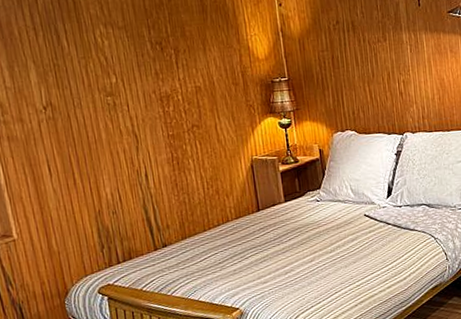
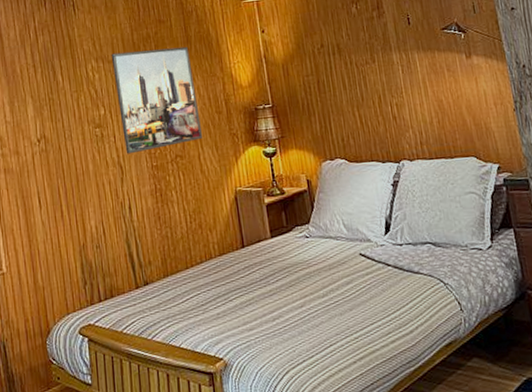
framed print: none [121,16,219,123] -> present [111,46,202,154]

